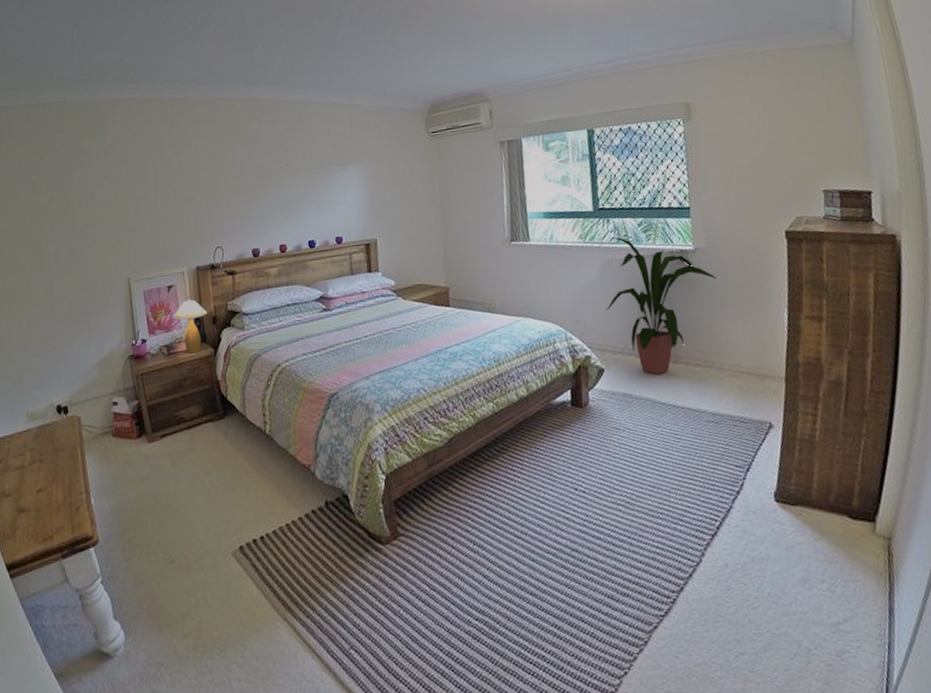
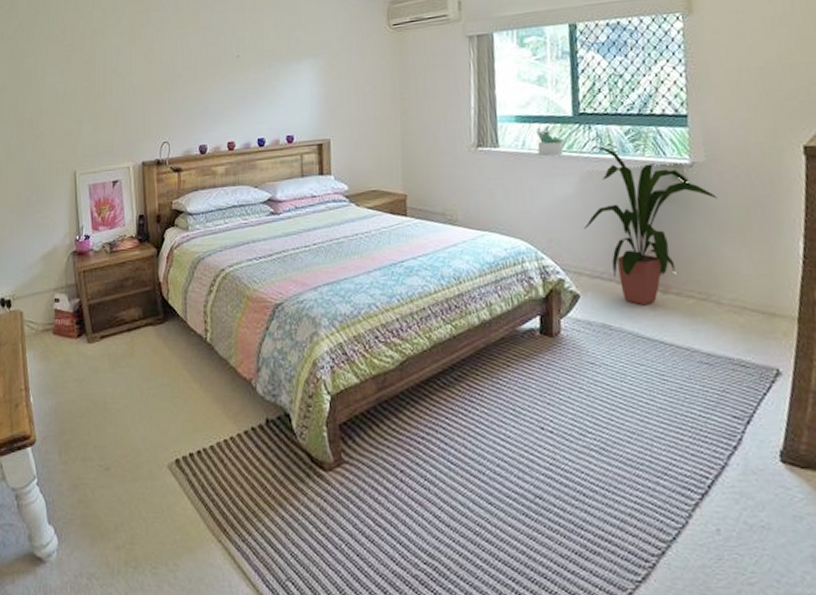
table lamp: present [173,297,208,354] -> none [117,193,152,253]
succulent plant: none [563,221,587,248] -> present [537,126,565,157]

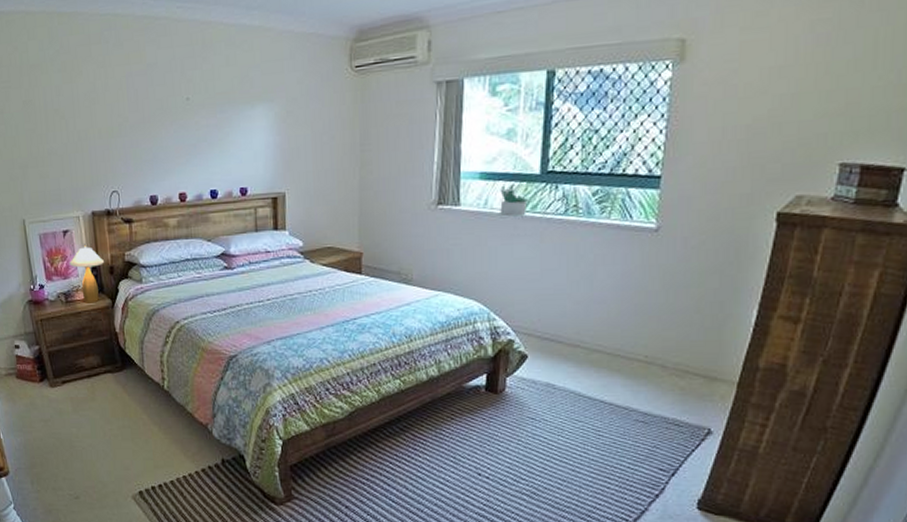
table lamp: none [117,193,152,253] -> present [69,244,105,304]
house plant: present [583,146,717,306] -> none [539,207,678,367]

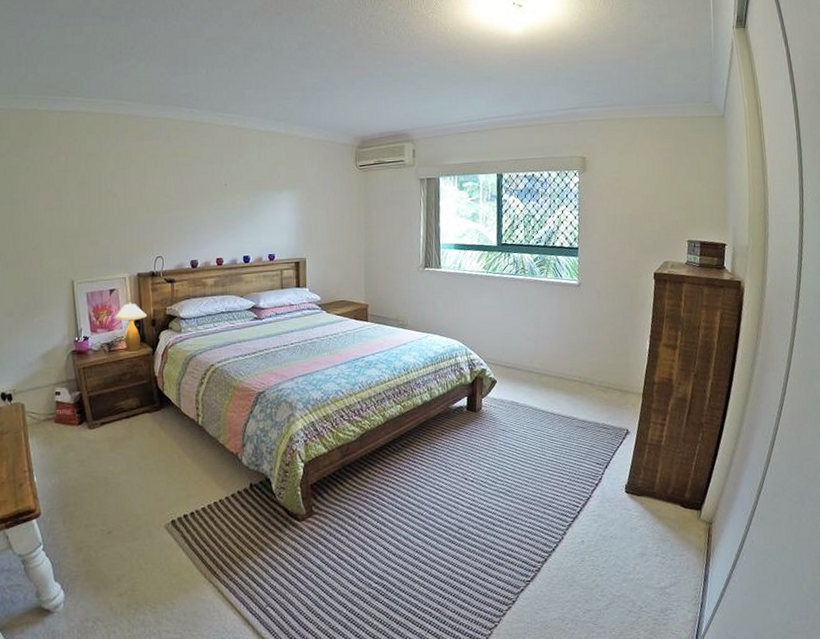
succulent plant: present [500,184,529,217] -> none [470,253,491,277]

